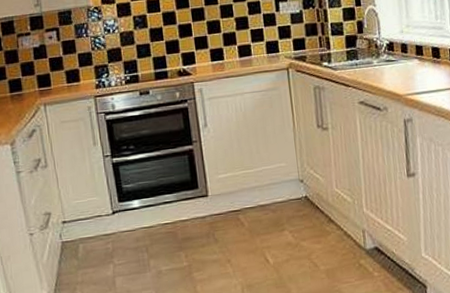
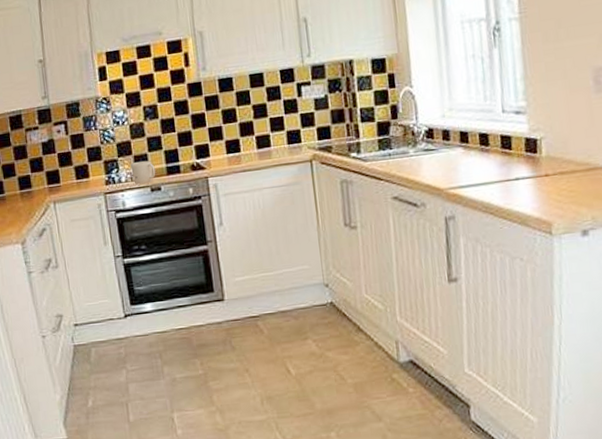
mug: none [120,66,145,89] -> present [130,160,156,185]

